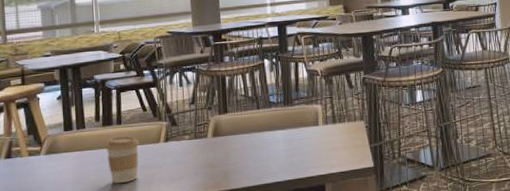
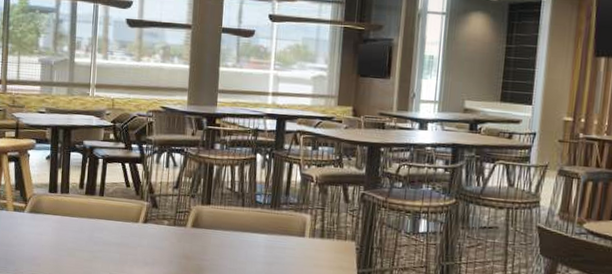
coffee cup: present [105,136,140,183] -> none [86,208,119,257]

